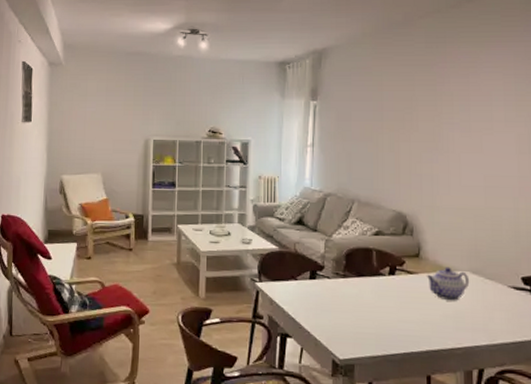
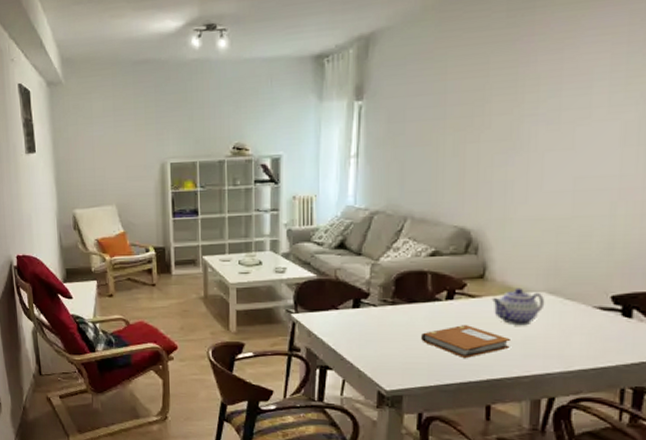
notebook: none [368,299,444,329] -> present [420,325,510,358]

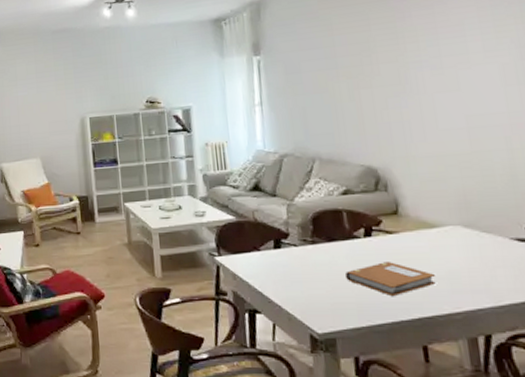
teapot: present [491,288,545,326] -> none [408,222,463,261]

